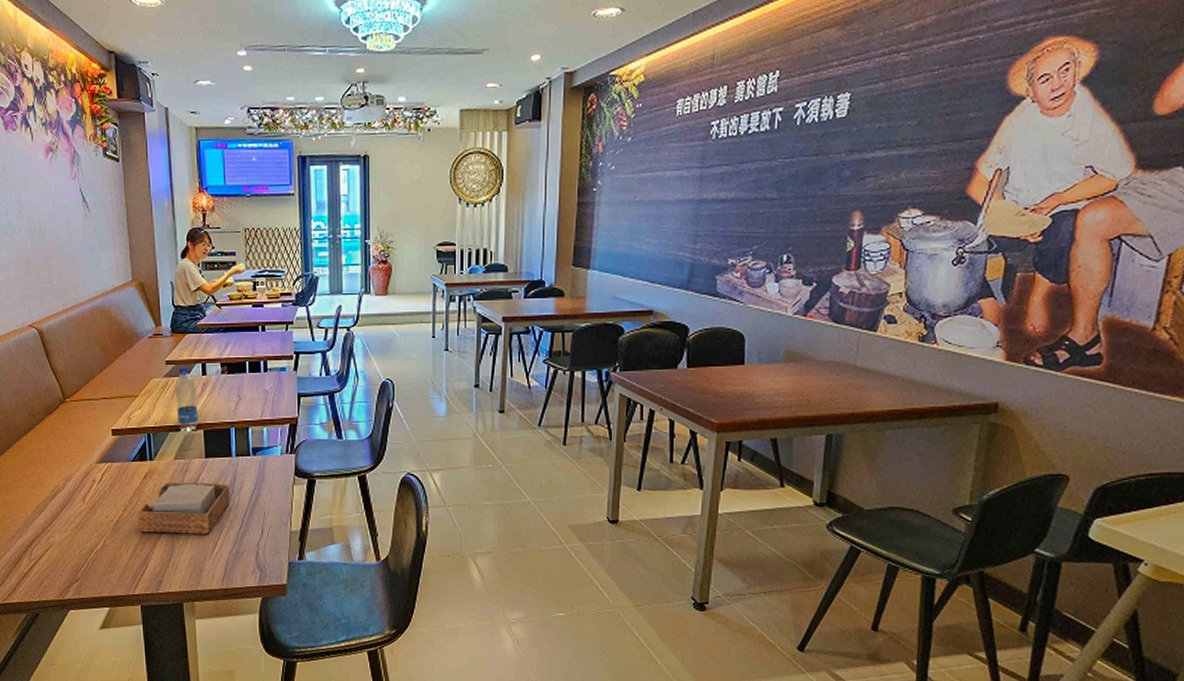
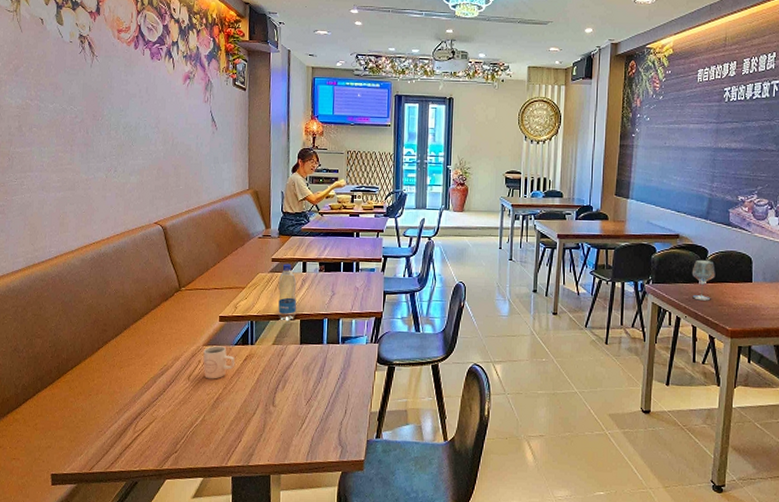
mug: none [97,463,135,500] -> present [203,346,236,379]
napkin holder: present [137,482,231,534] -> none [235,365,320,413]
wine glass: none [668,339,699,389] -> present [691,259,716,301]

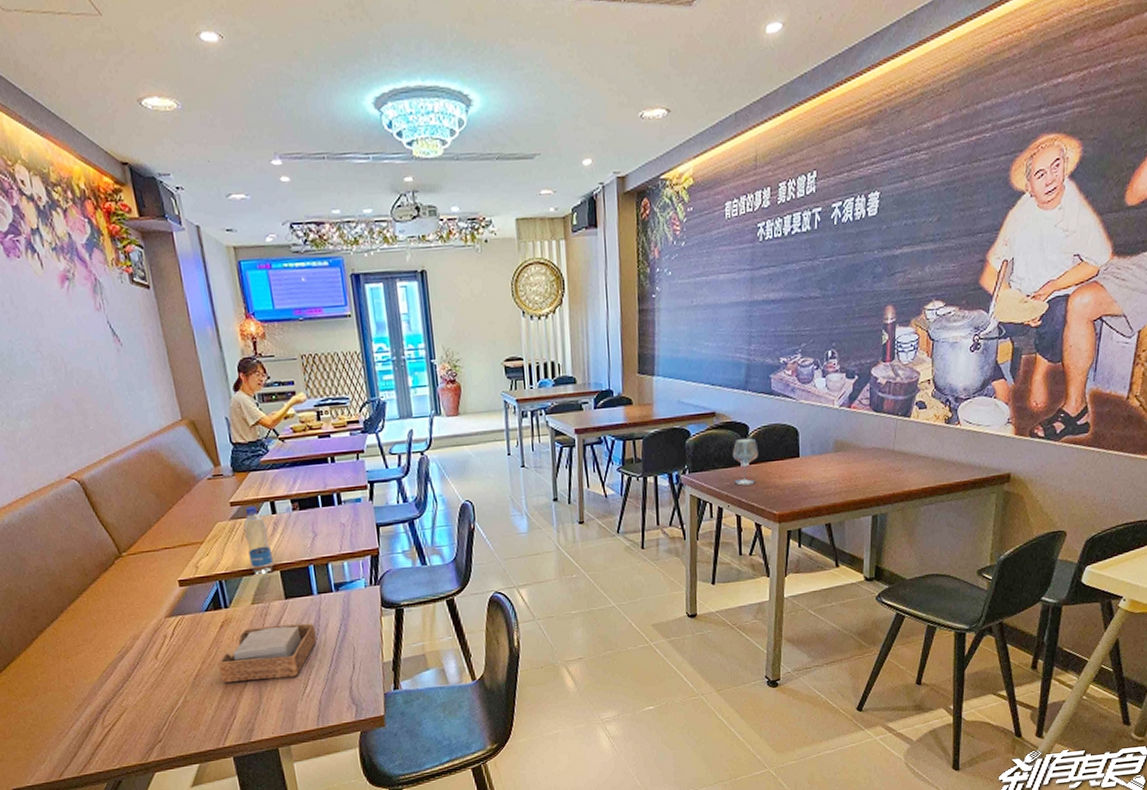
mug: present [203,346,236,379] -> none [167,614,211,655]
napkin holder: none [235,365,320,413] -> present [218,623,317,683]

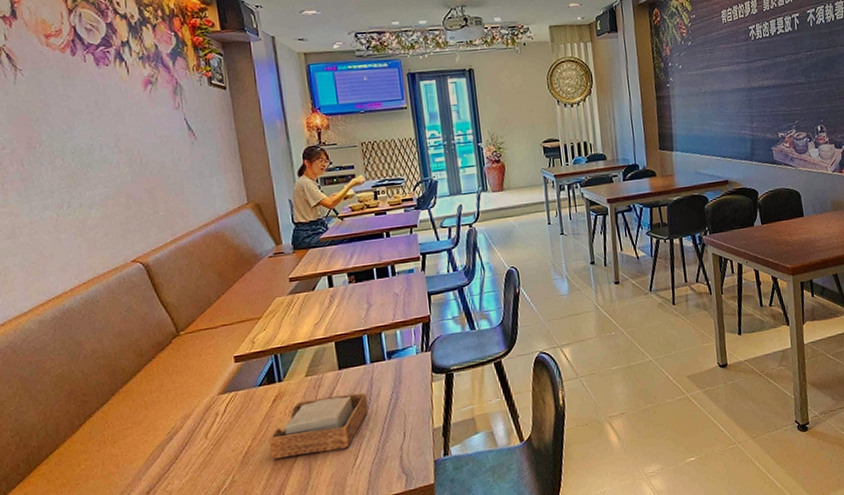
bottle: present [243,506,275,576] -> none [300,280,330,348]
wine glass: present [732,438,759,486] -> none [745,201,769,244]

